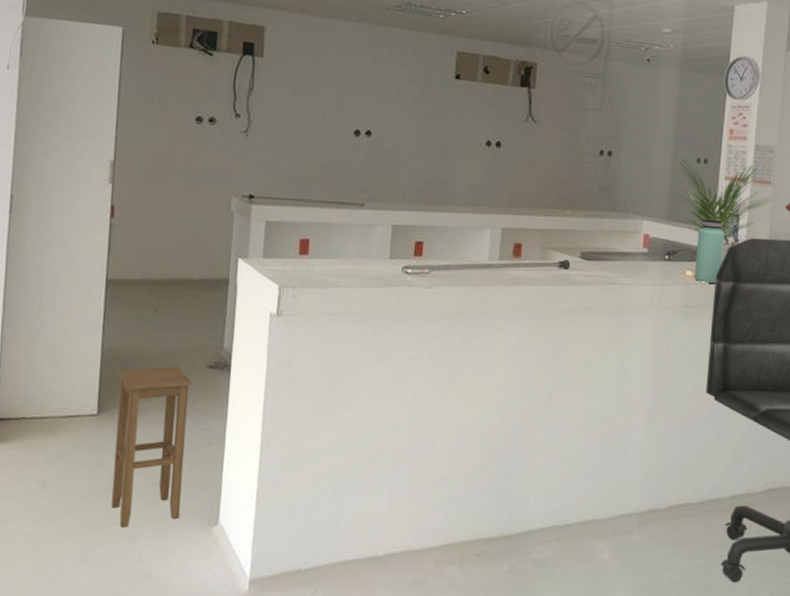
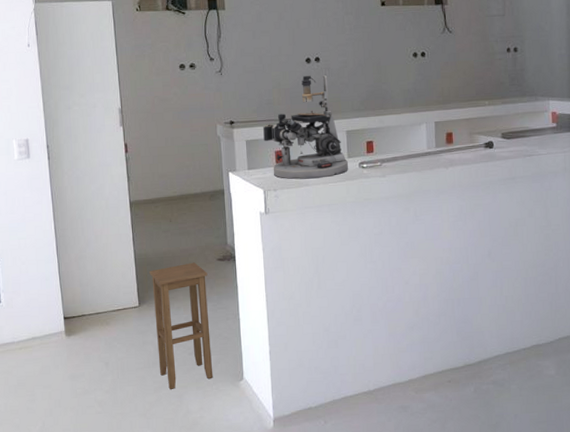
microscope: none [288,150,389,280] -> present [263,75,348,180]

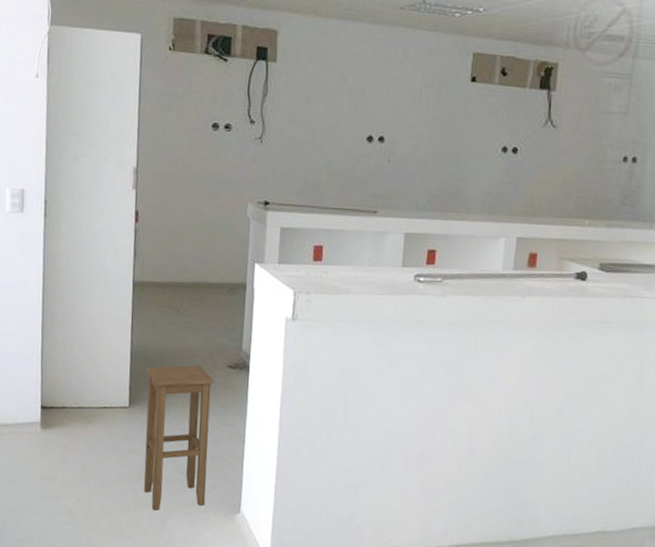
microscope: present [263,75,348,180] -> none [302,157,401,287]

